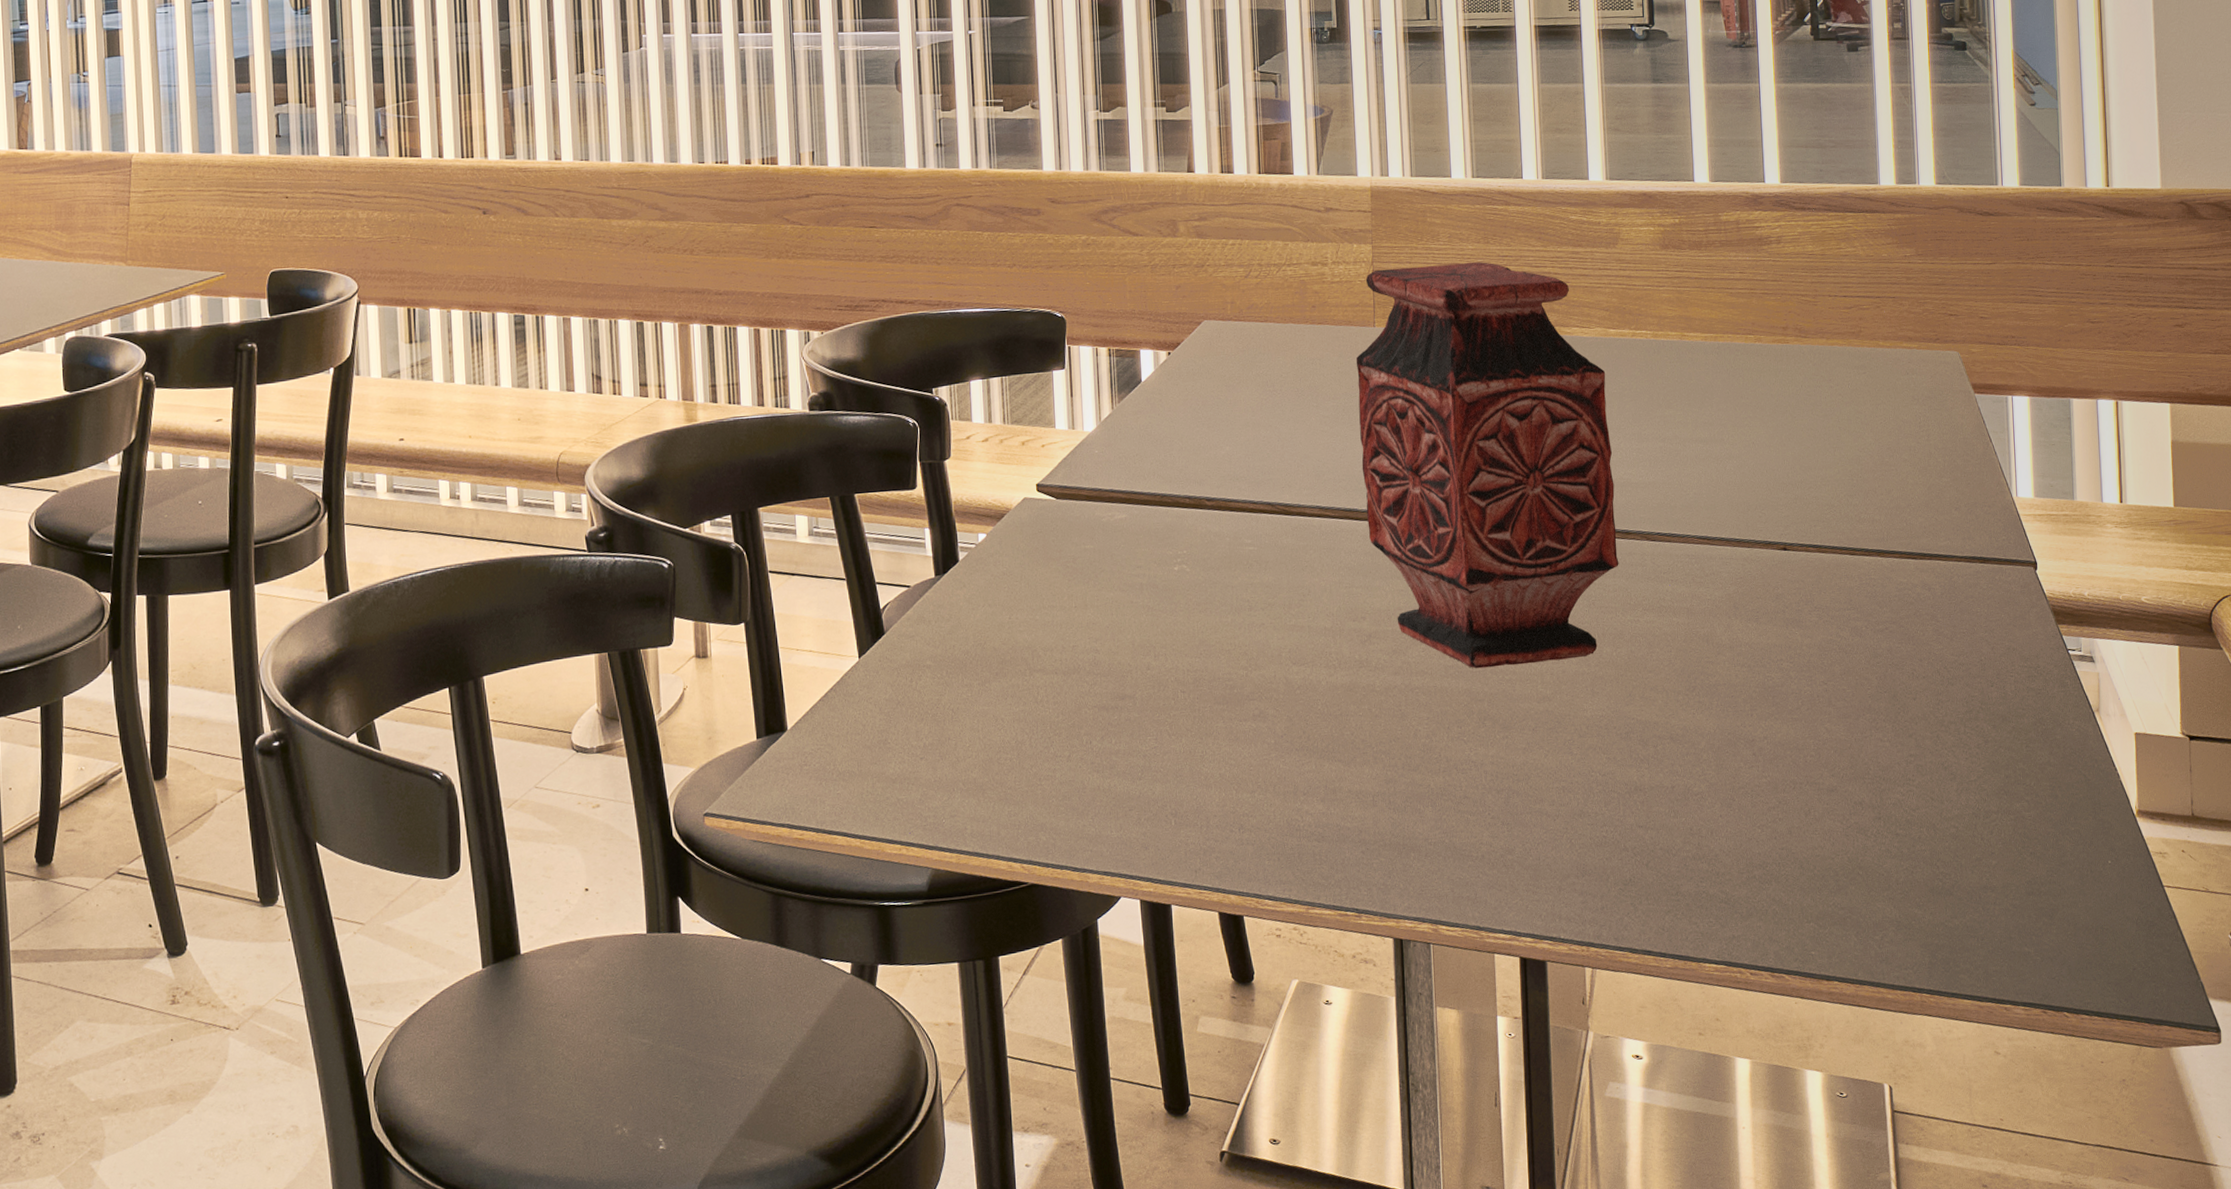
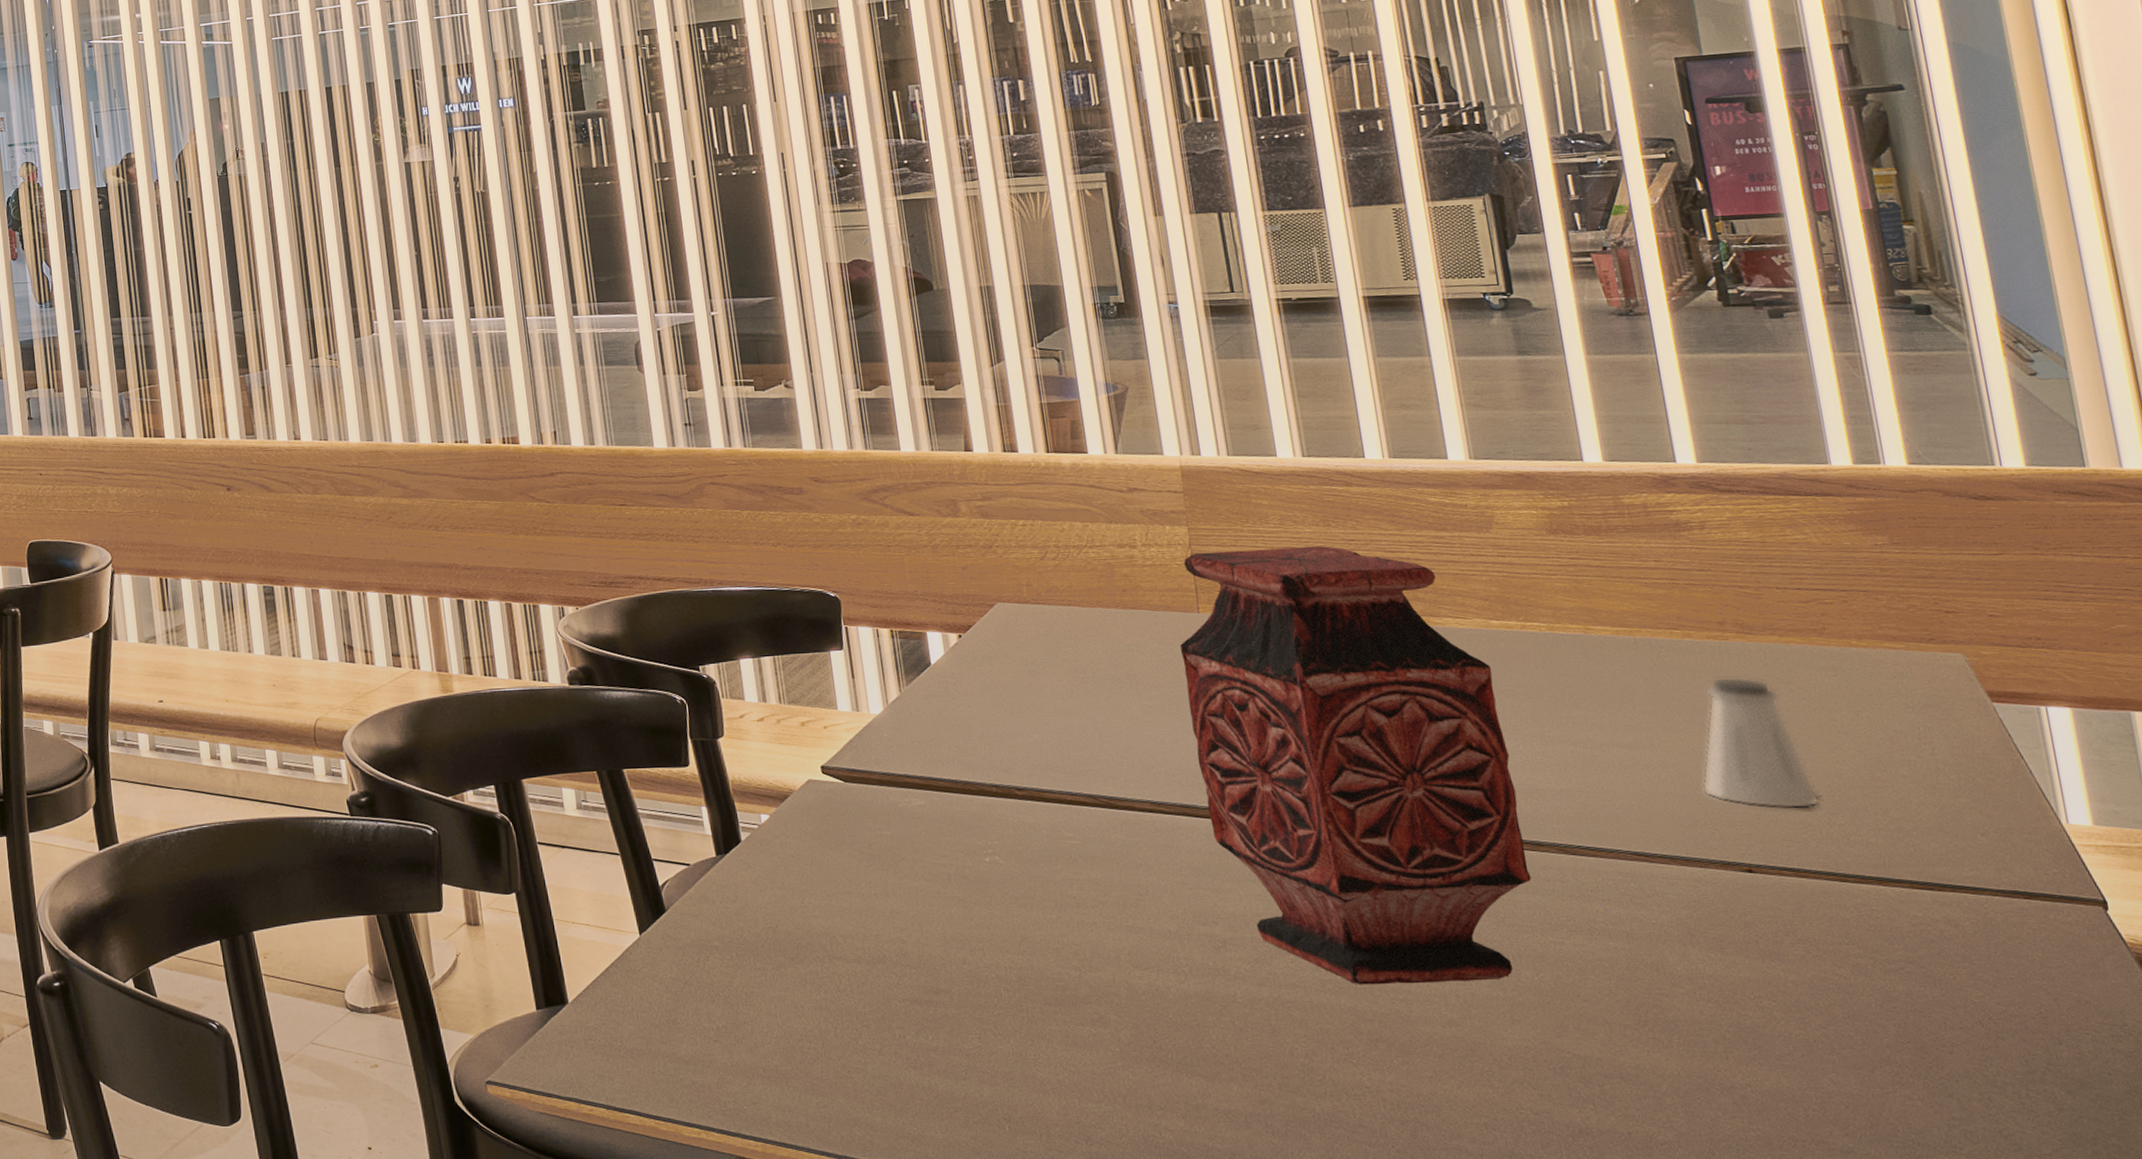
saltshaker: none [1756,376,1843,494] -> present [1702,676,1821,810]

